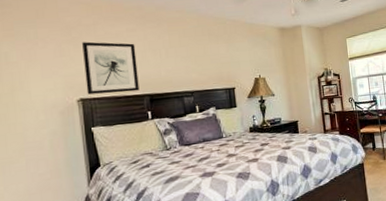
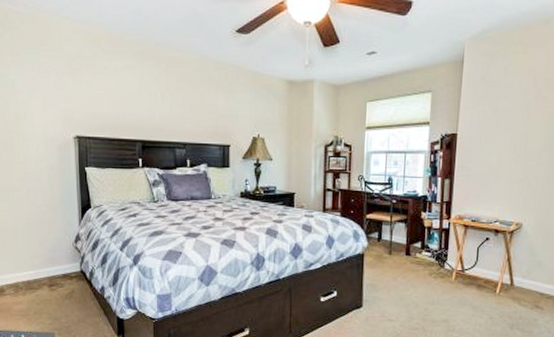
wall art: present [82,41,140,95] -> none [81,75,133,135]

